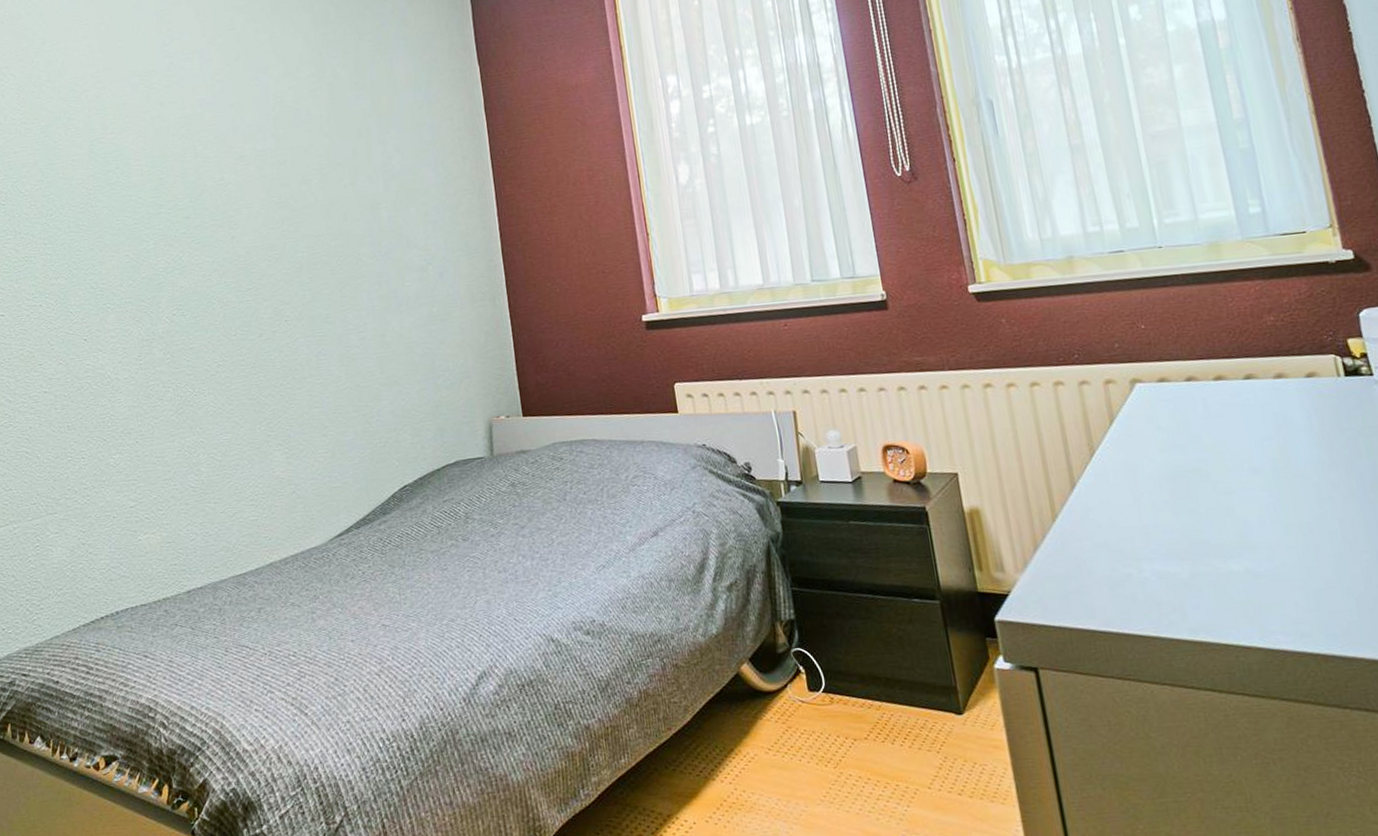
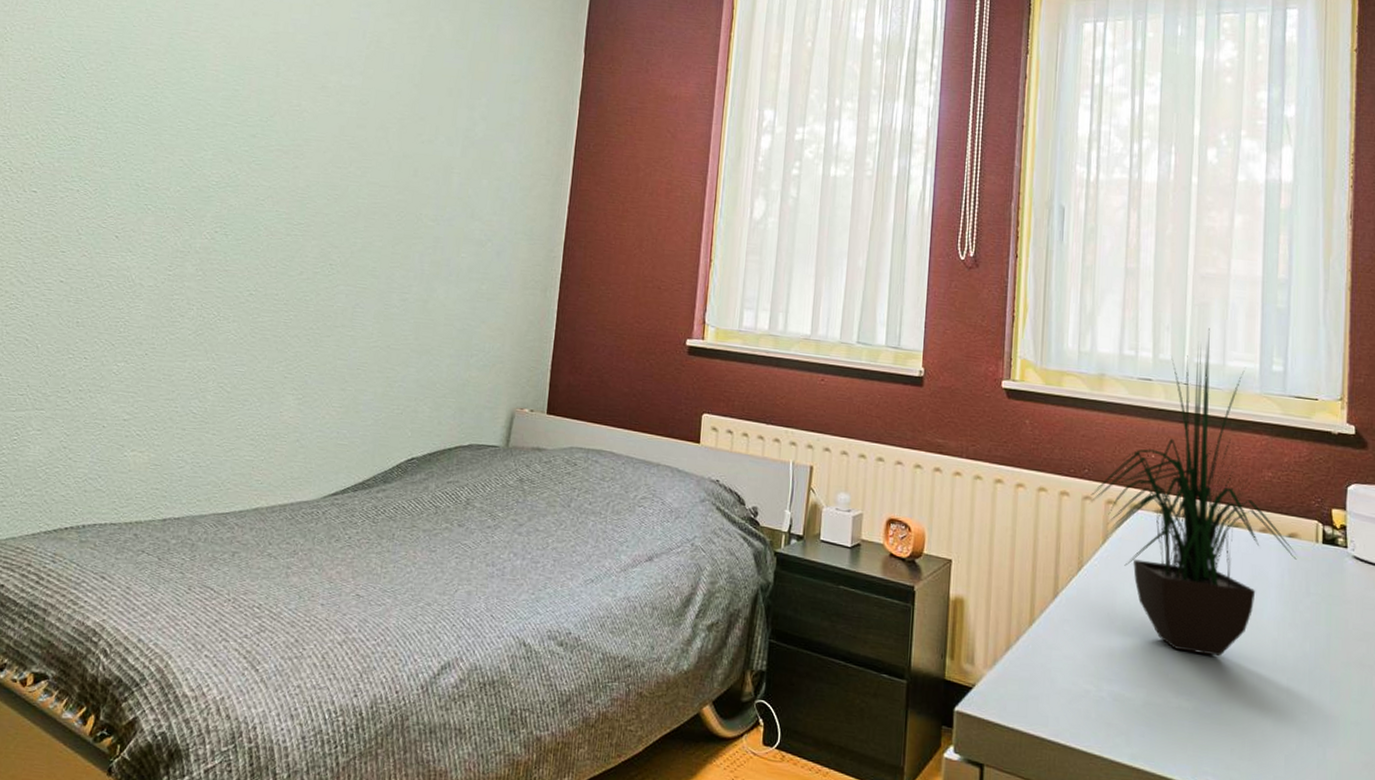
potted plant: none [1086,186,1321,515] -> present [1091,328,1297,657]

